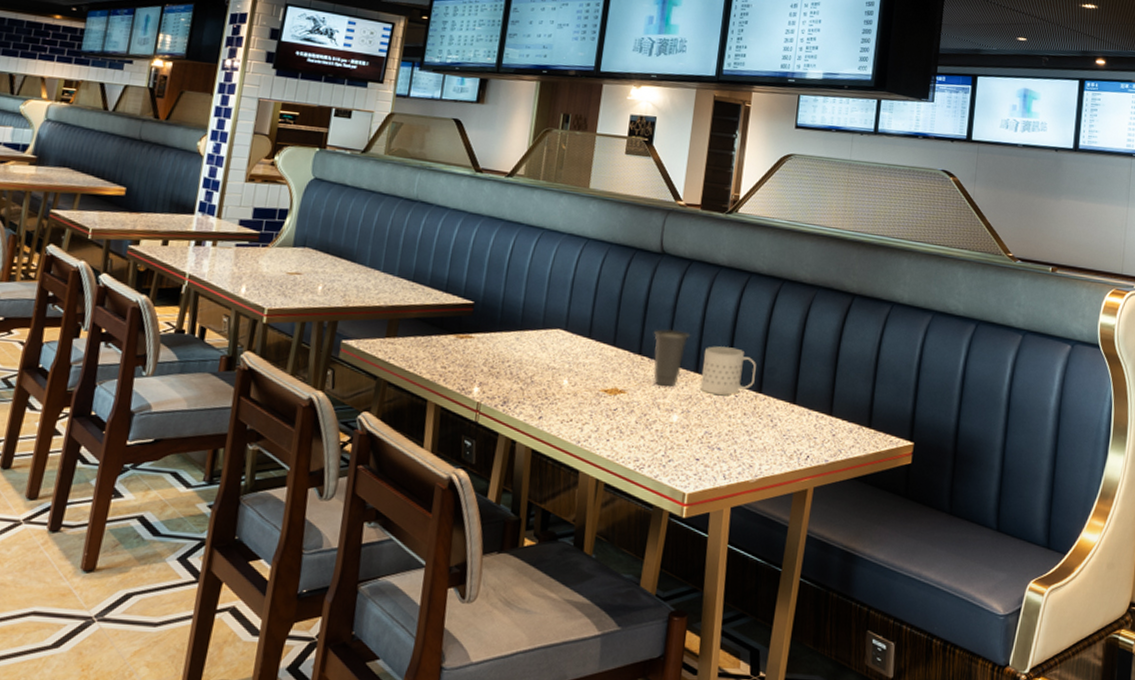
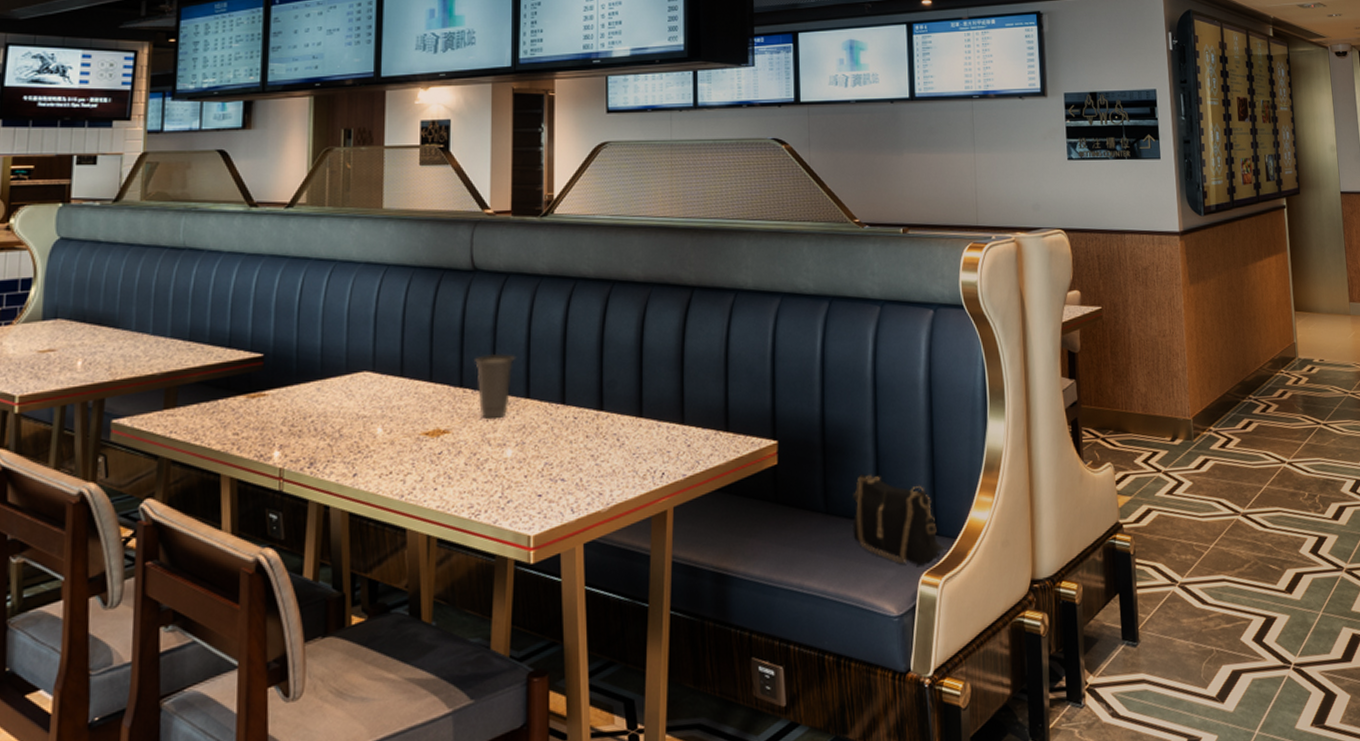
mug: present [700,346,757,396] -> none [533,364,595,421]
handbag: none [971,484,1055,573] -> present [852,474,946,565]

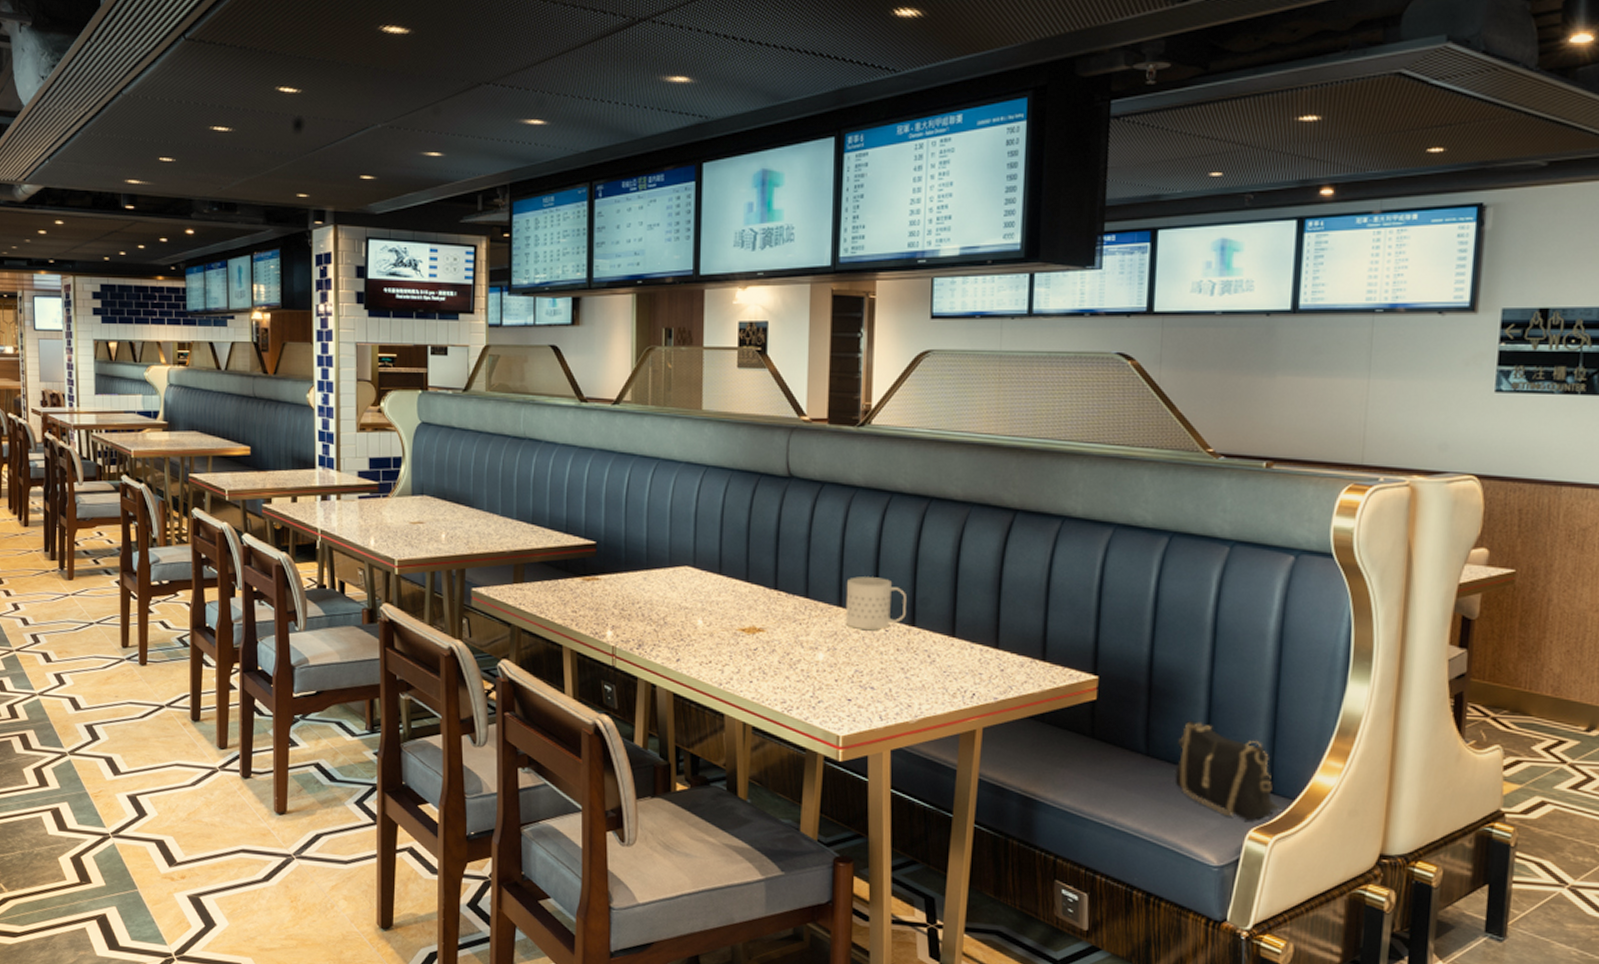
cup: present [473,353,517,420] -> none [788,560,830,624]
mug: none [533,364,595,421] -> present [845,576,908,631]

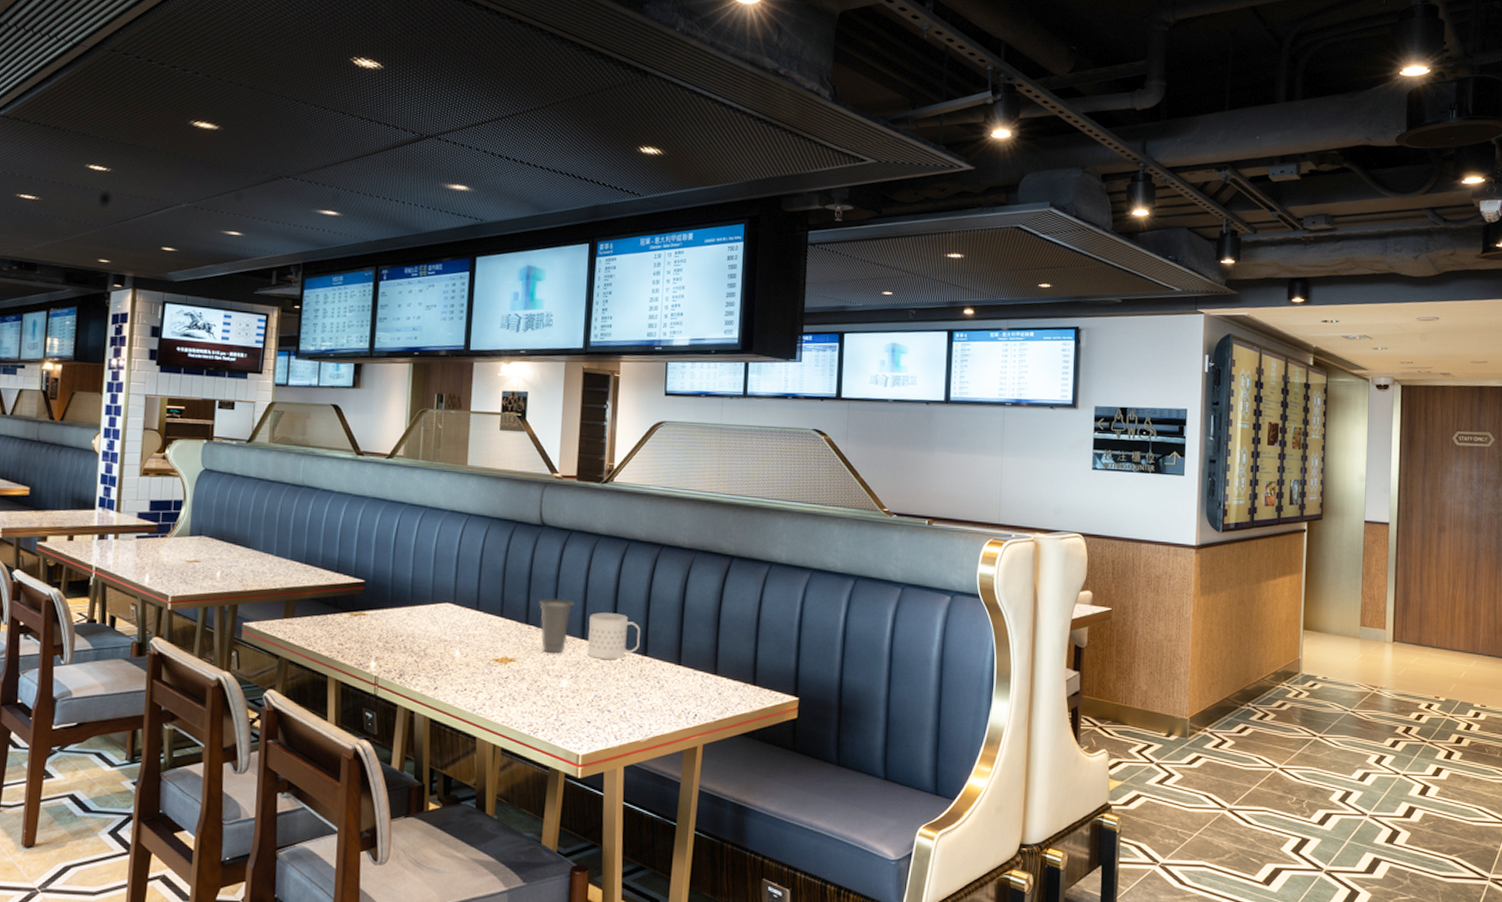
cup: none [788,560,830,624] -> present [538,598,575,654]
handbag: present [1174,721,1281,820] -> none [860,735,944,818]

